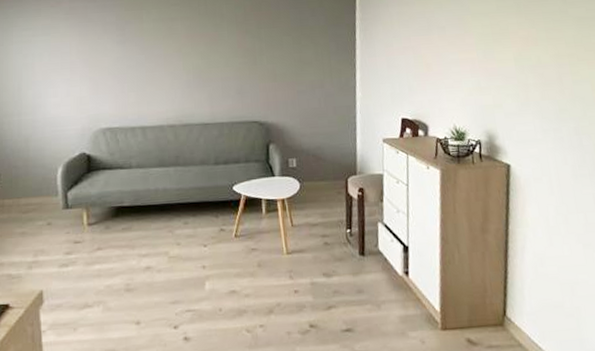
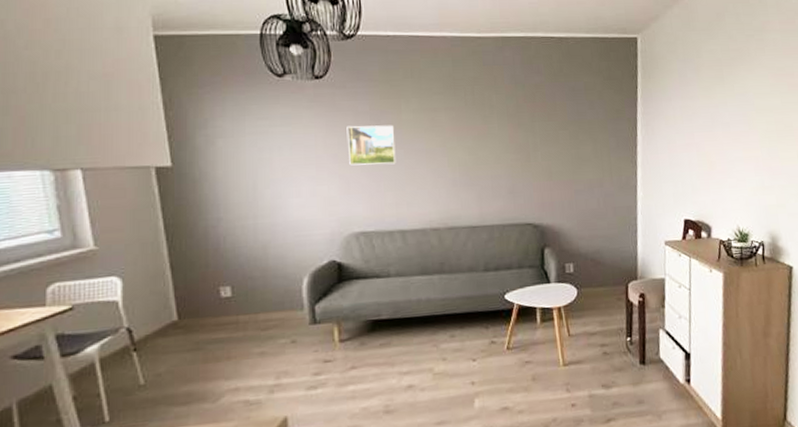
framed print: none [96,33,138,69] -> present [346,125,396,166]

